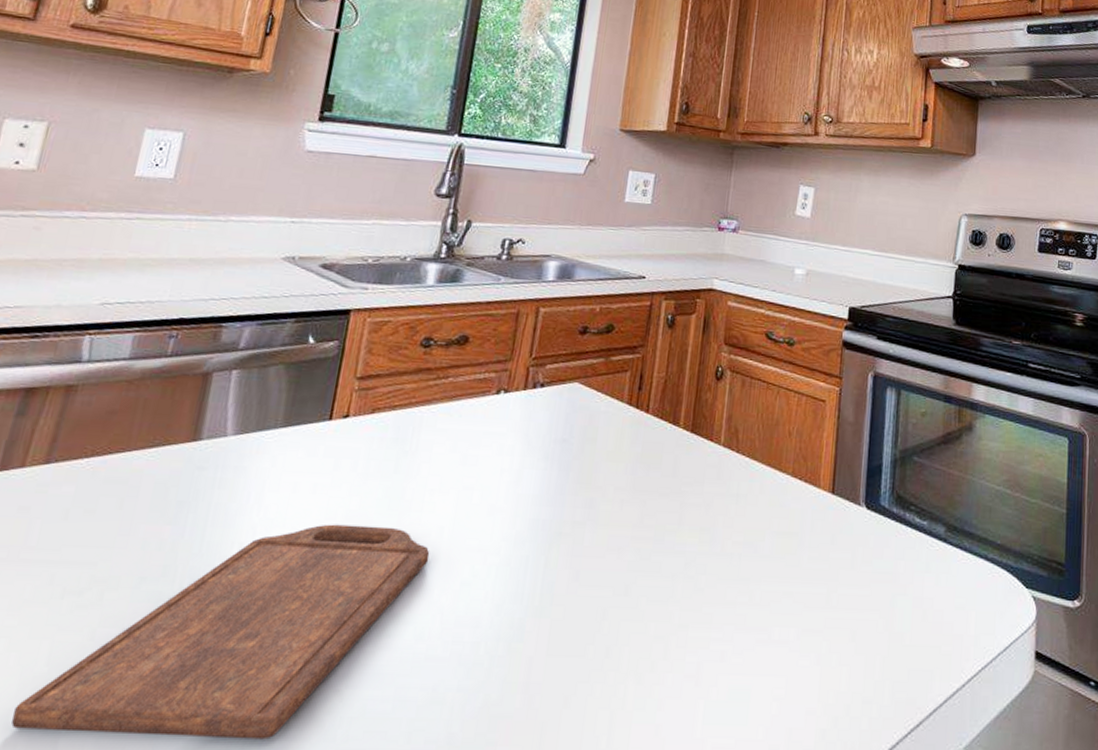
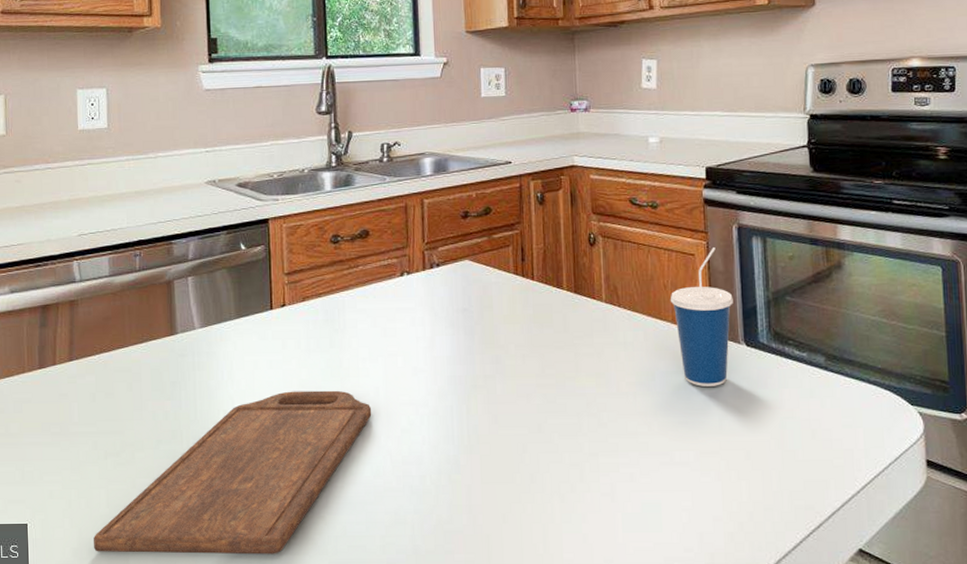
cup: none [793,394,860,553] -> present [670,246,733,387]

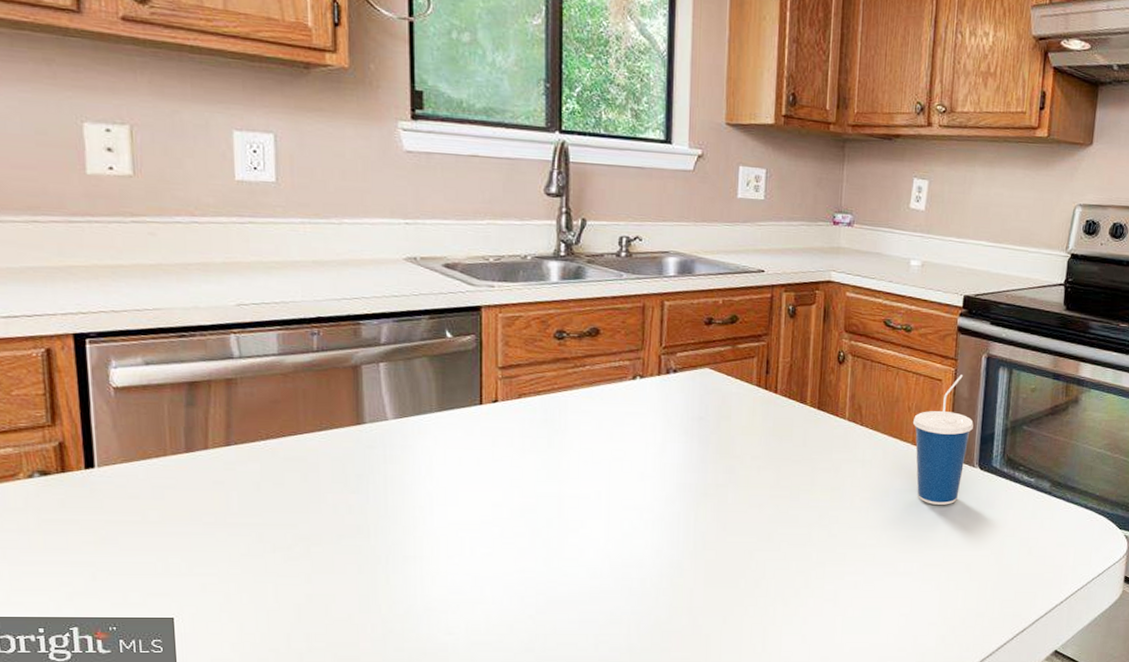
cutting board: present [94,390,372,555] -> none [259,490,592,651]

